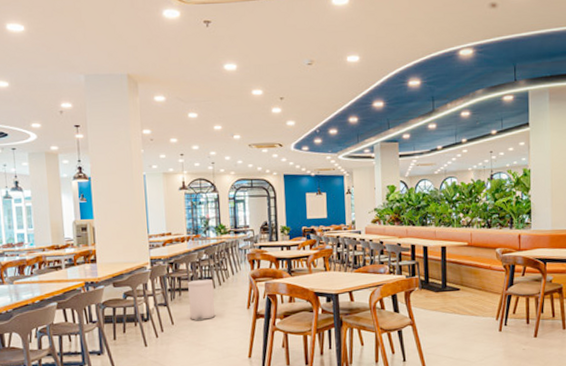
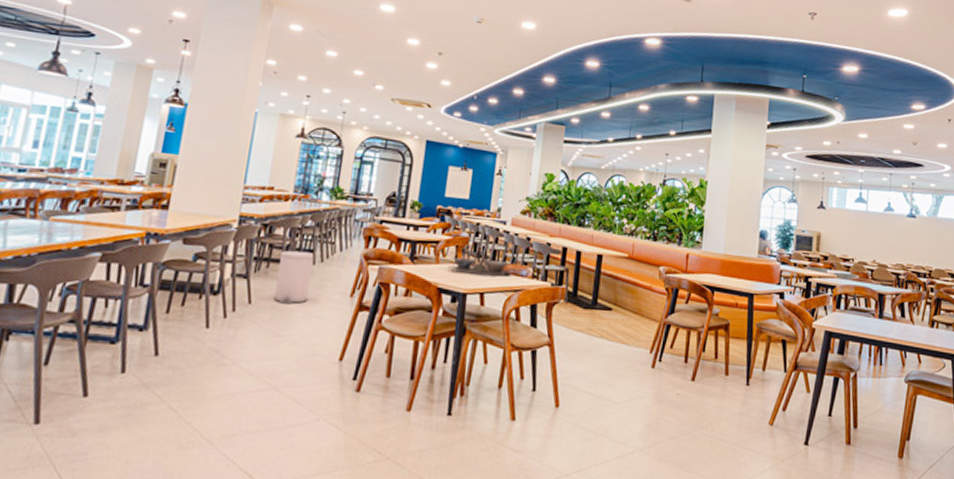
food tray: none [320,255,371,279] -> present [447,245,511,277]

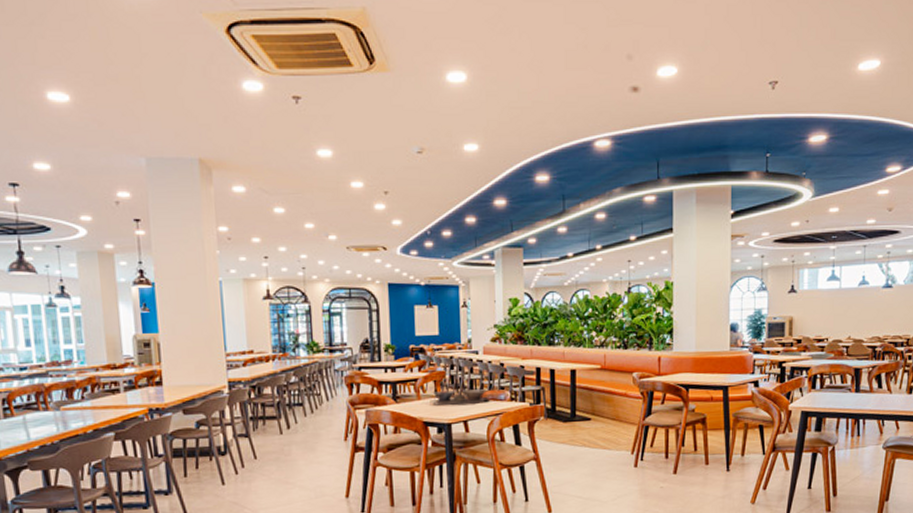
pedal bin: present [274,250,314,305] -> none [274,405,306,455]

